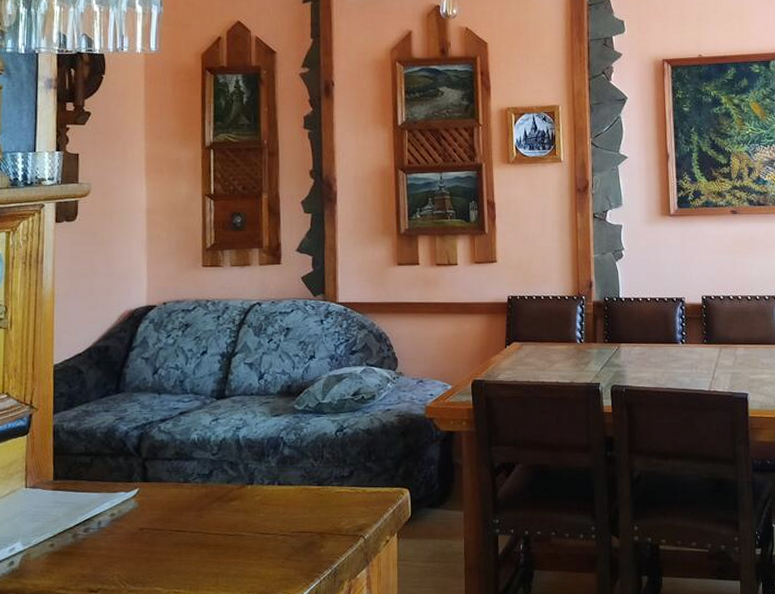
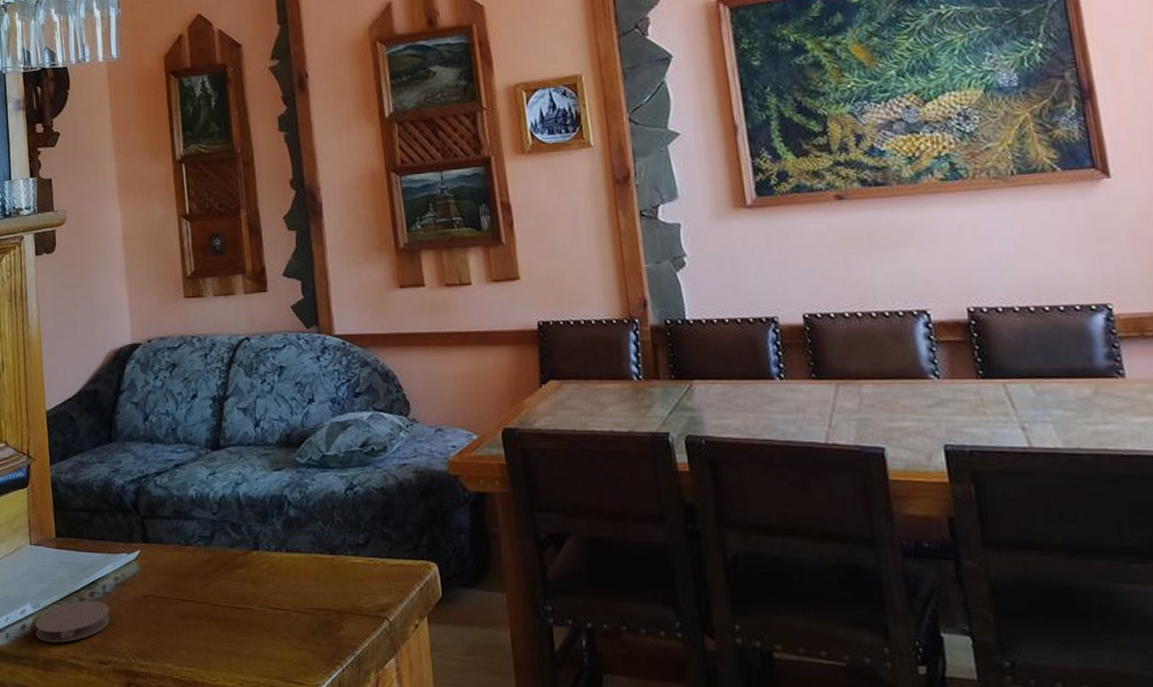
coaster: none [24,535,103,577] -> present [35,600,110,643]

